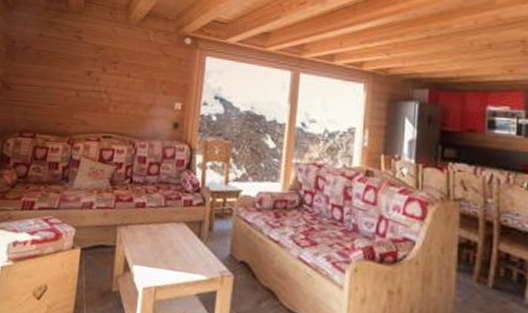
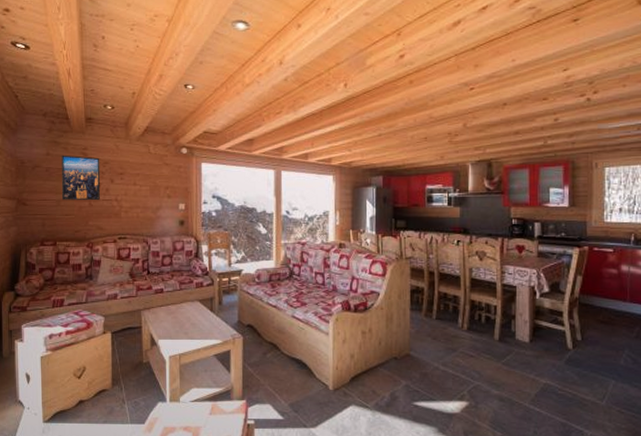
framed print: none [48,36,95,91] -> present [61,155,101,201]

